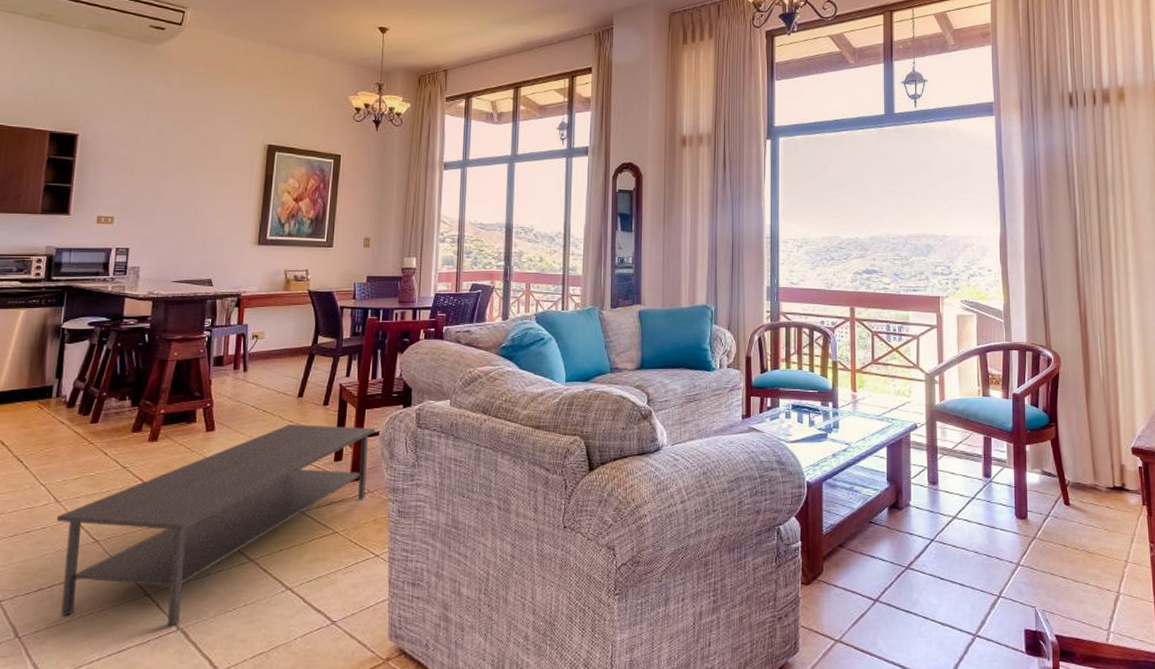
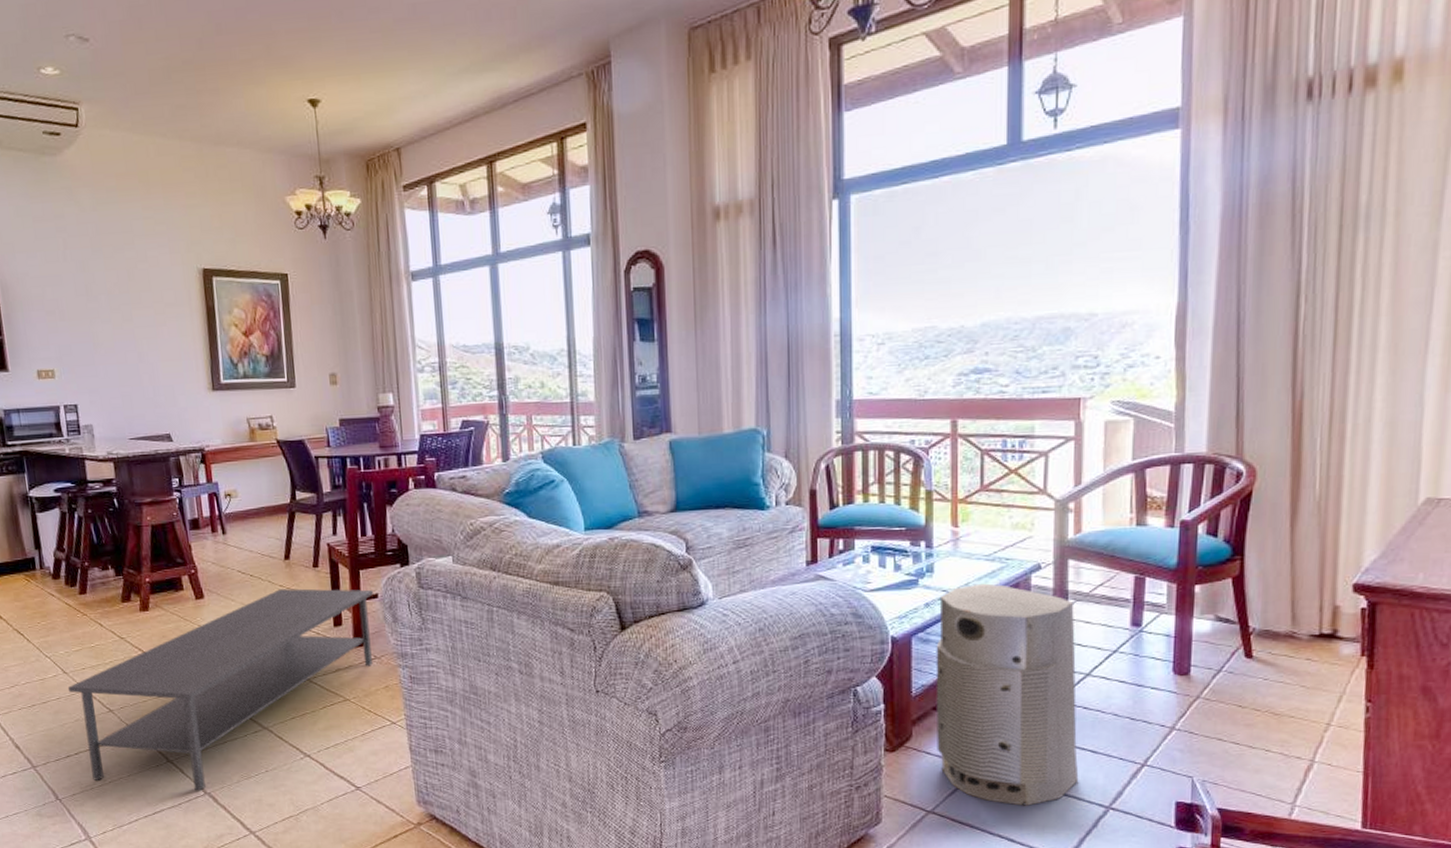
air purifier: none [841,438,952,635] -> present [936,583,1079,806]

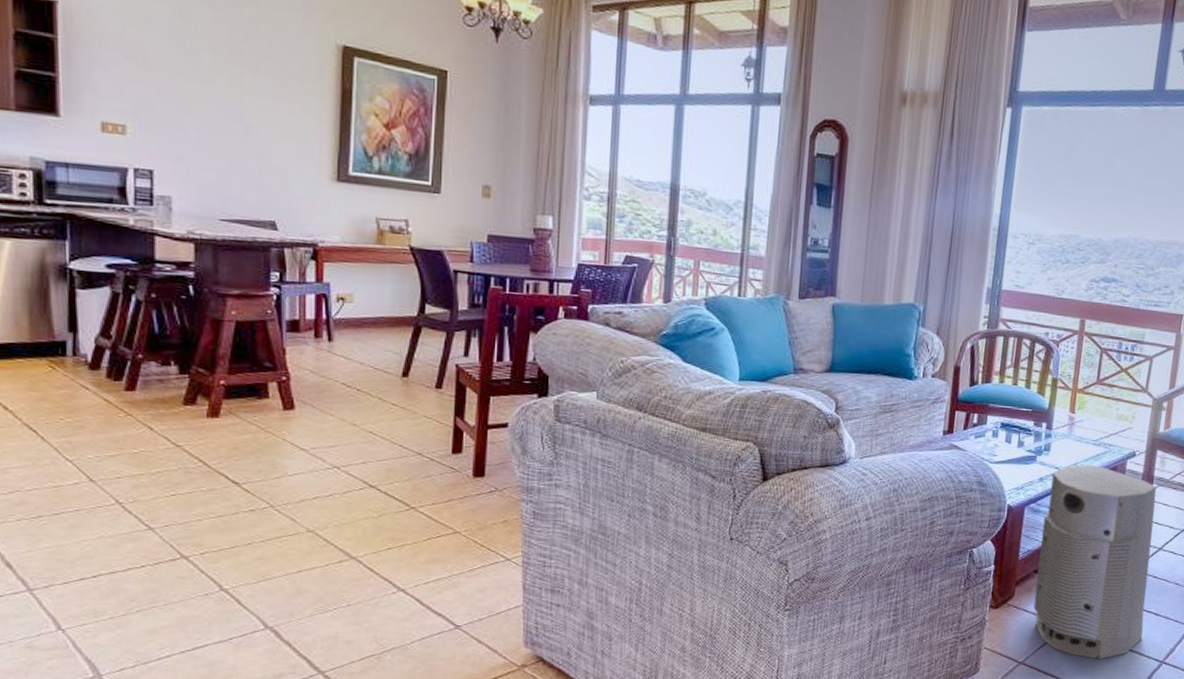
coffee table: present [68,588,374,790] -> none [94,408,504,623]

